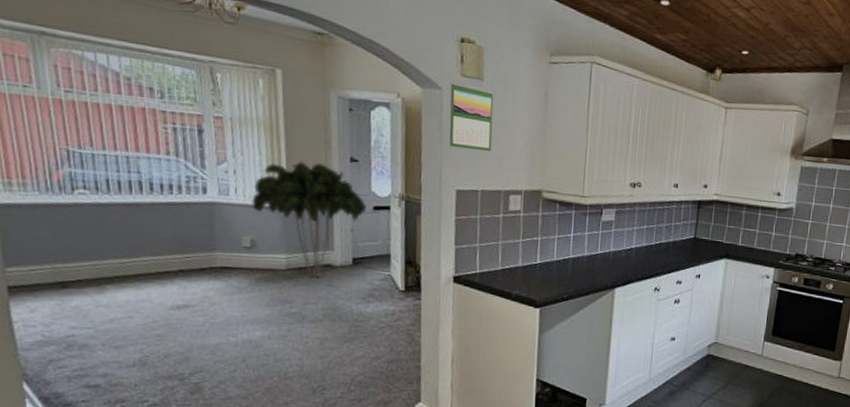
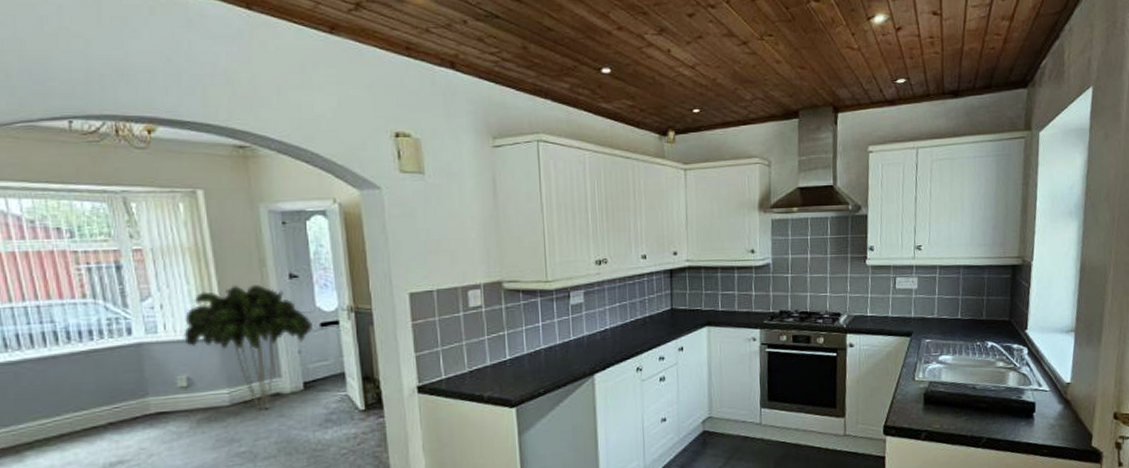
calendar: present [449,81,494,151] -> none [390,179,442,248]

